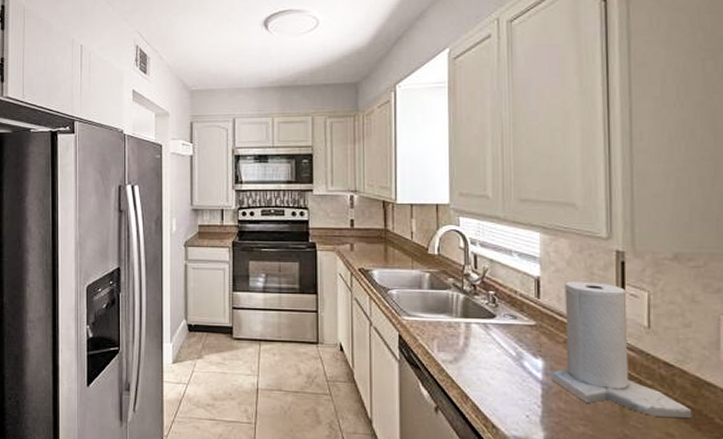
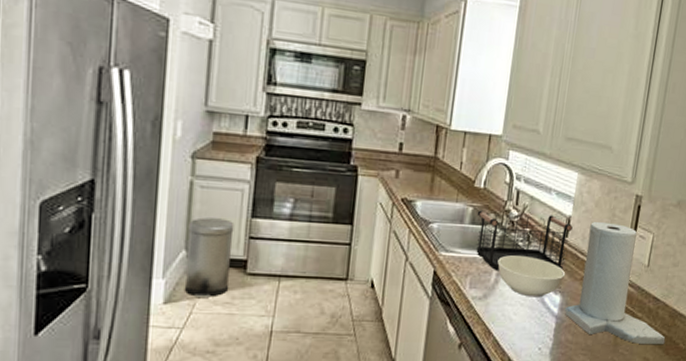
pedal bin: none [186,293,220,358] -> present [185,217,234,297]
dish rack: none [434,275,544,333] -> present [476,210,573,270]
bowl: none [464,318,544,362] -> present [497,255,566,298]

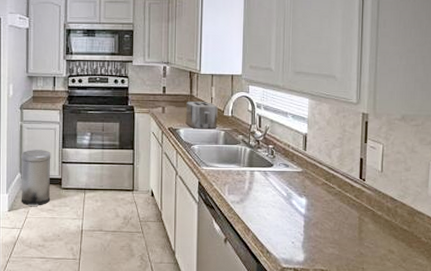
toaster: none [424,165,468,204] -> present [185,101,218,130]
dish rack: present [476,210,573,270] -> none [228,133,309,179]
bowl: present [497,255,566,298] -> none [249,167,308,200]
paper towel: present [564,222,666,344] -> none [310,137,407,238]

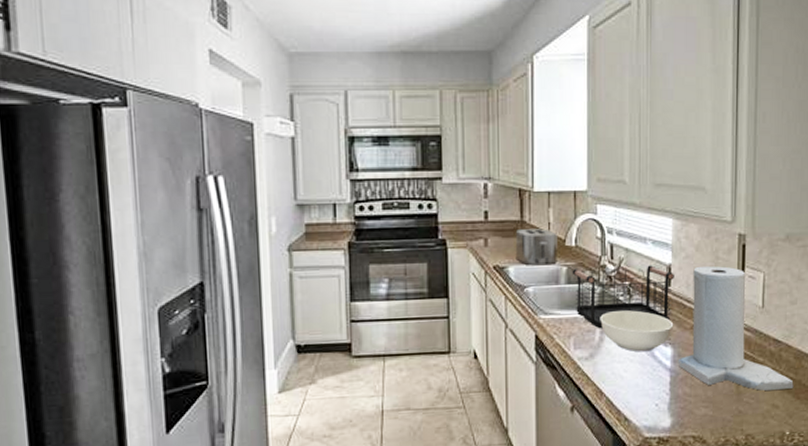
pedal bin: present [21,150,51,206] -> none [292,305,336,384]
dish rack: none [228,133,309,179] -> present [572,265,674,328]
bowl: none [249,167,308,200] -> present [600,310,674,352]
paper towel: none [310,137,407,238] -> present [677,266,794,391]

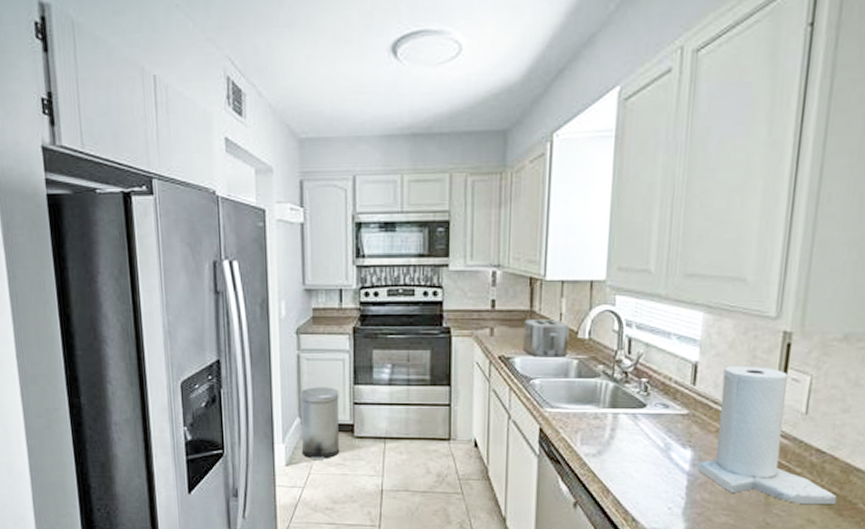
pedal bin: none [292,305,336,384] -> present [300,387,339,459]
dish rack: present [572,265,674,328] -> none [583,362,701,425]
bowl: present [600,310,674,352] -> none [611,409,696,453]

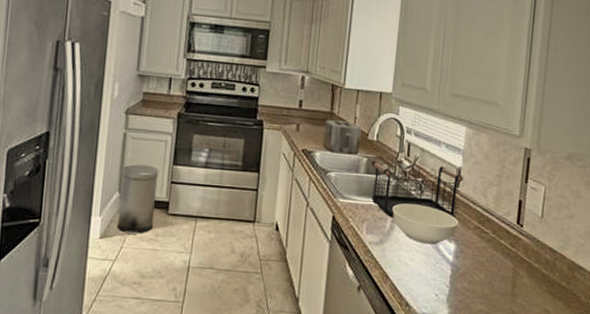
dish rack: none [583,362,701,425] -> present [371,160,463,219]
bowl: none [611,409,696,453] -> present [392,203,459,245]
paper towel: present [697,366,837,504] -> none [459,173,566,297]

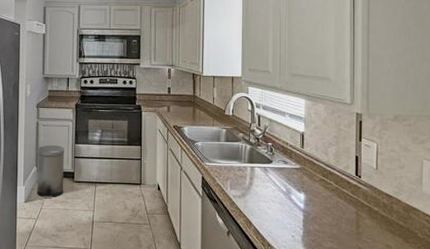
toaster: present [322,120,362,155] -> none [189,101,219,128]
dish rack: present [371,160,463,219] -> none [229,131,306,175]
bowl: present [392,203,459,245] -> none [250,164,306,196]

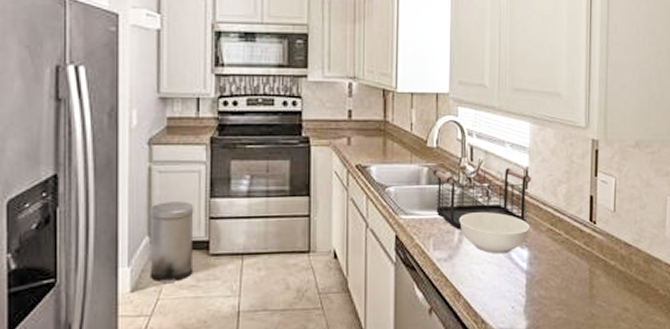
dish rack: none [229,131,306,175] -> present [432,168,531,229]
bowl: none [250,164,306,196] -> present [459,212,530,254]

